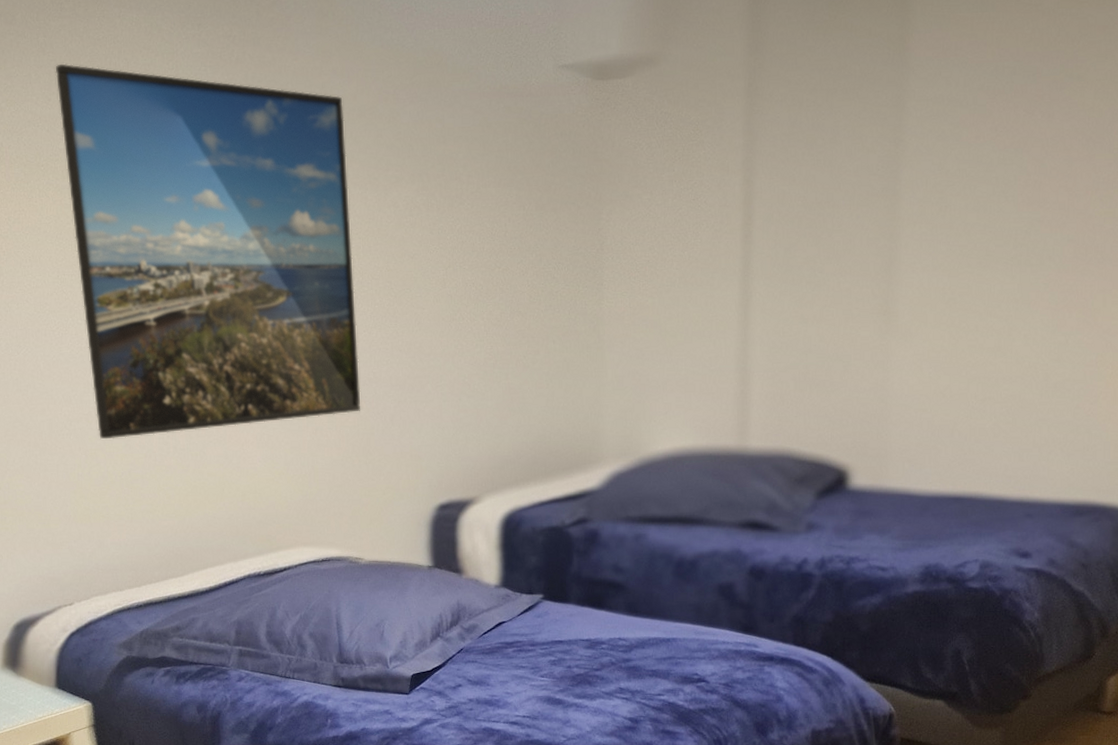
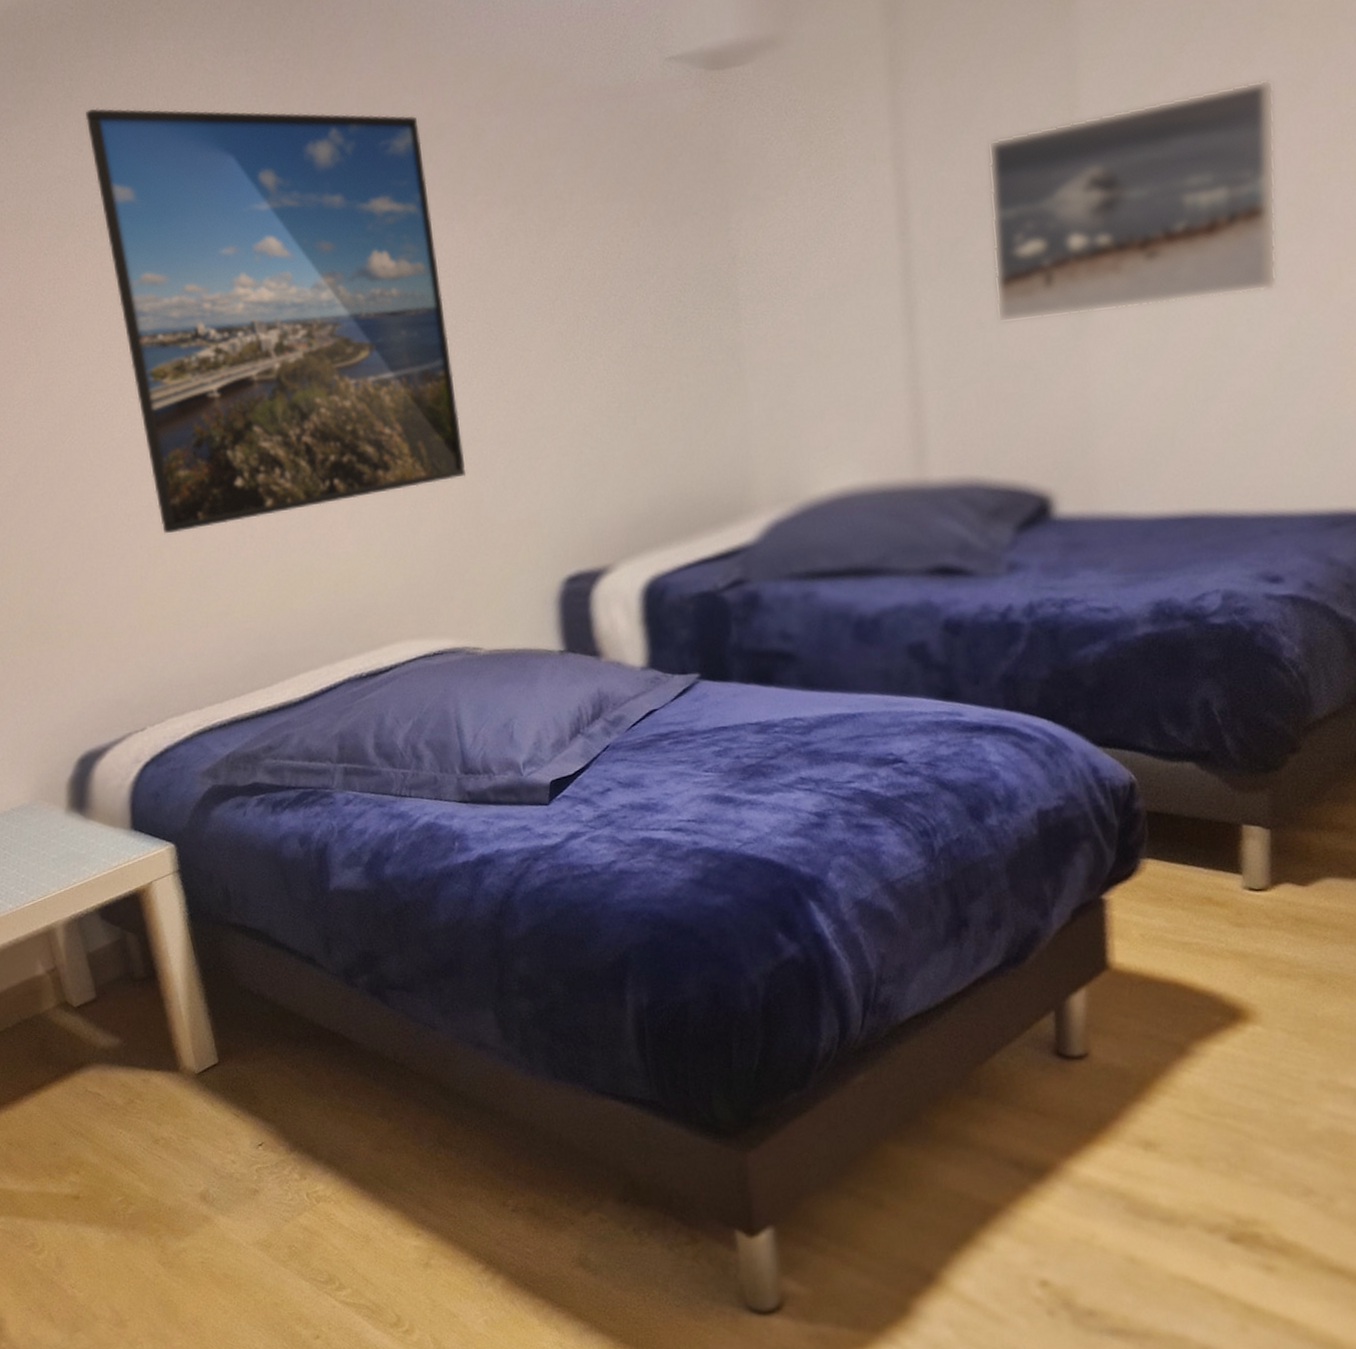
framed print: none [817,132,1067,321] -> present [987,79,1278,324]

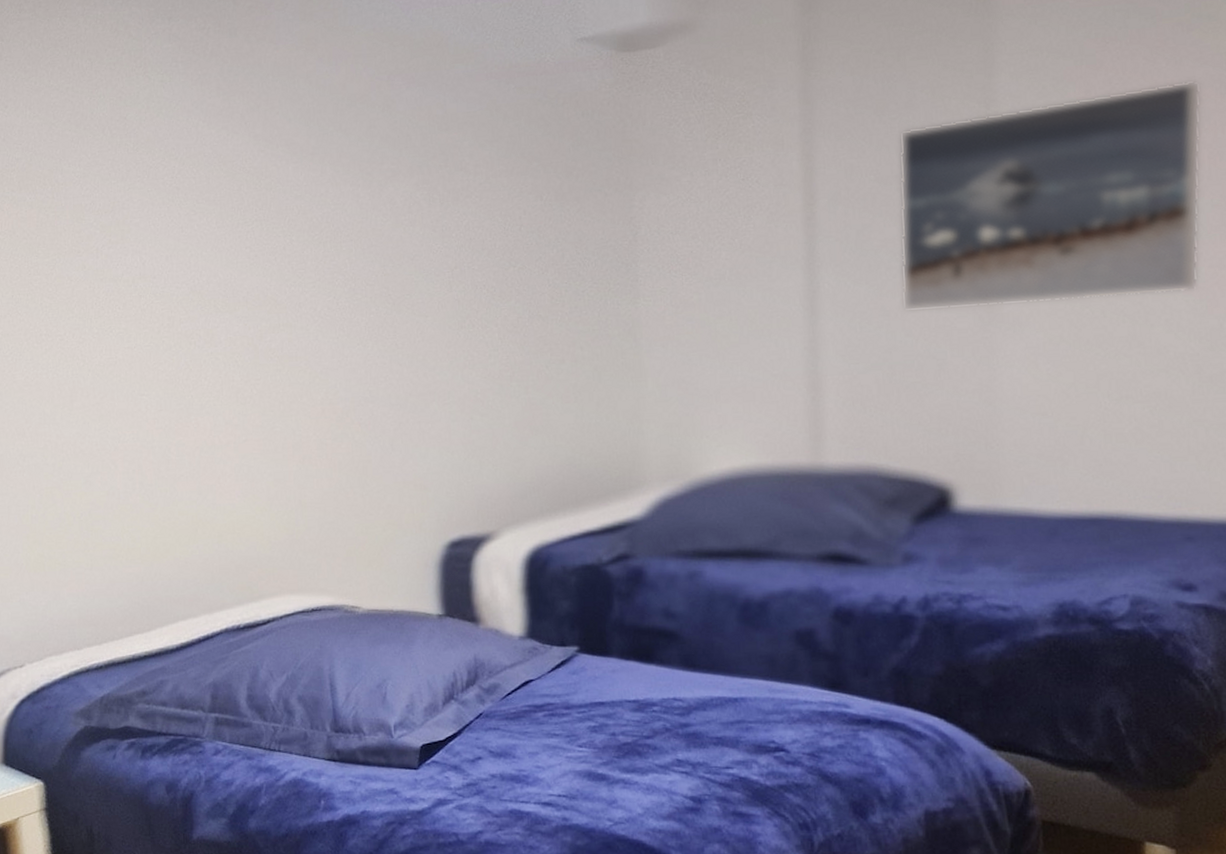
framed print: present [85,108,467,533] -> none [12,67,356,476]

